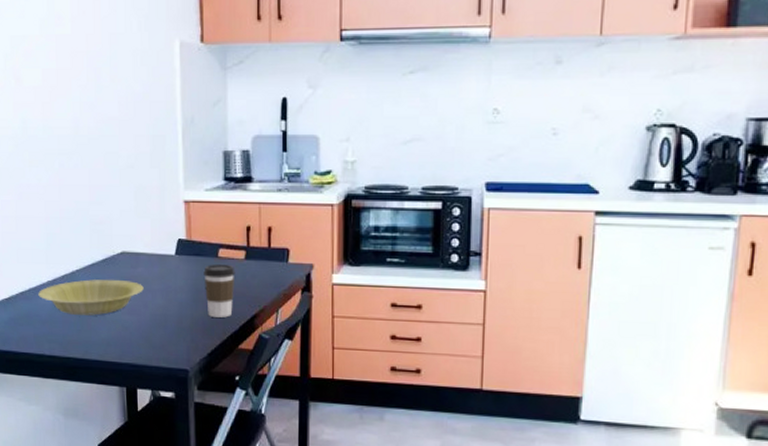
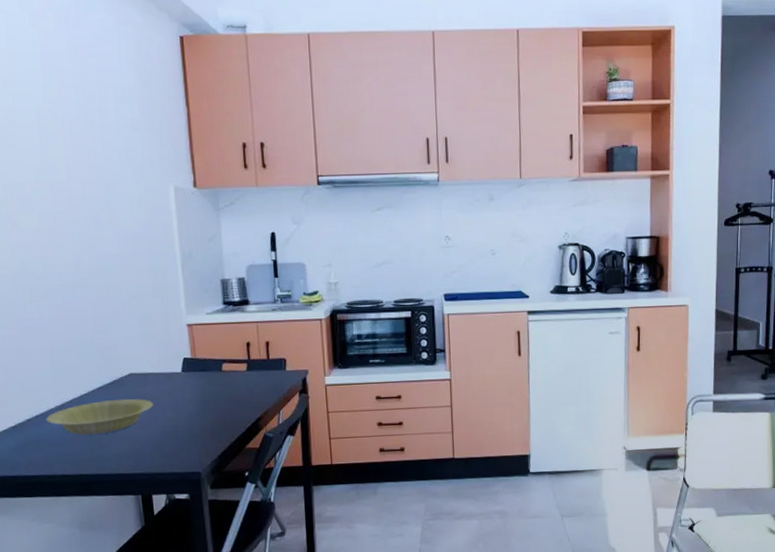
coffee cup: present [203,263,235,318] -> none [209,376,239,423]

